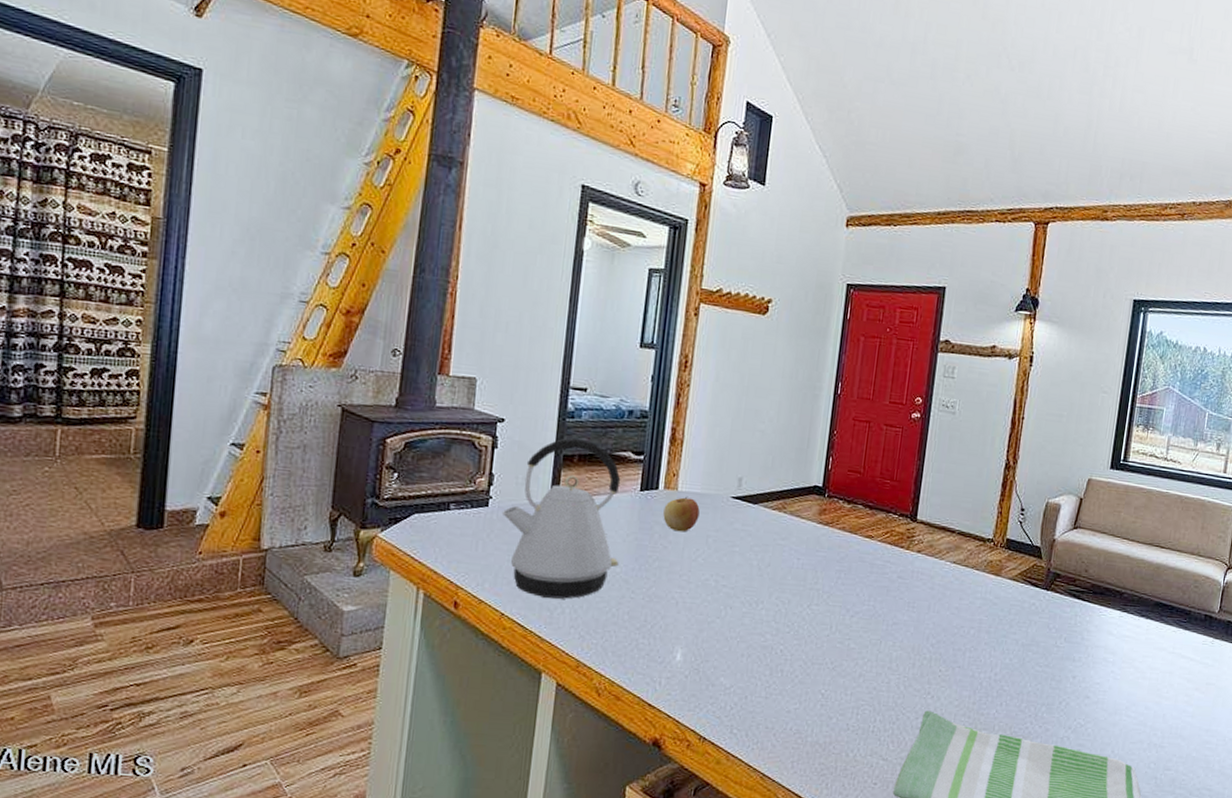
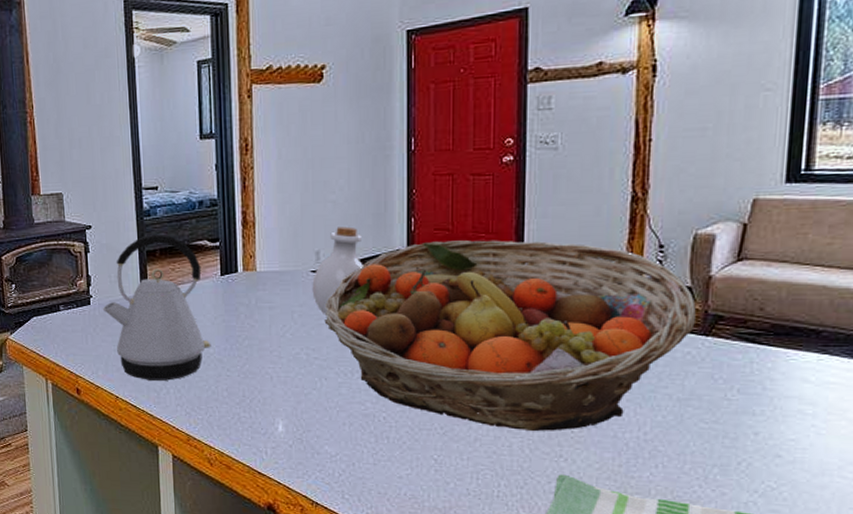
apple: present [663,496,700,532] -> none [246,275,281,310]
bottle: none [729,456,784,543] -> present [312,226,363,315]
fruit basket: none [737,482,1043,670] -> present [324,240,696,431]

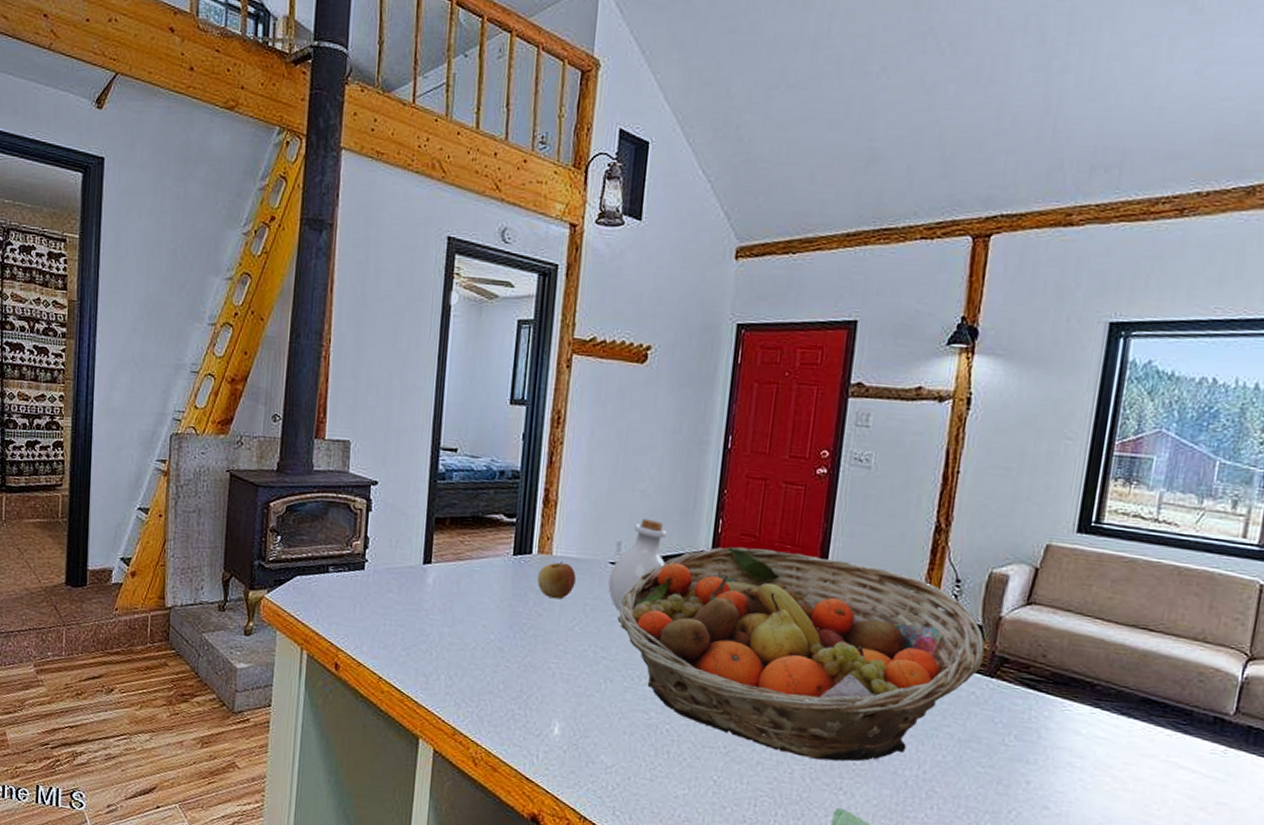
kettle: present [102,234,211,381] -> none [377,500,493,665]
apple: none [246,275,281,310] -> present [537,561,576,599]

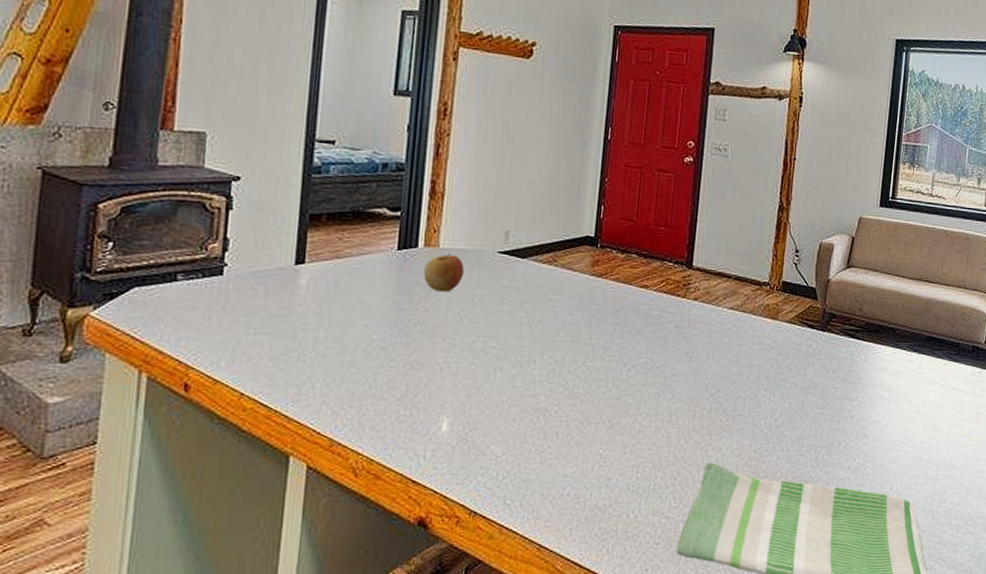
bottle: present [608,518,667,612] -> none [496,207,553,301]
fruit basket: present [617,546,985,762] -> none [506,230,818,420]

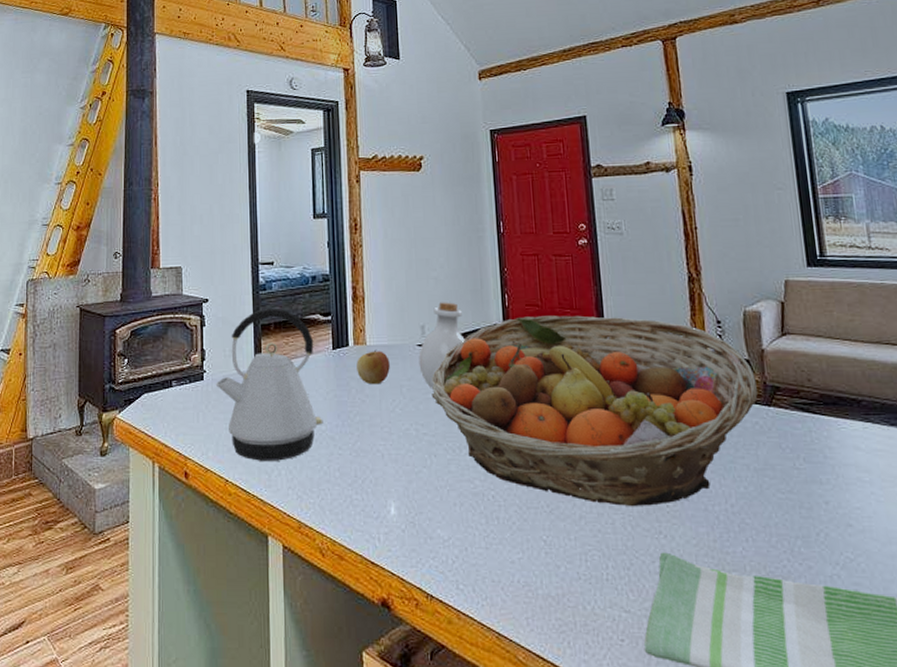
kettle: none [239,195,376,373] -> present [215,308,323,461]
bottle: none [496,207,553,301] -> present [419,302,465,389]
fruit basket: none [506,230,818,420] -> present [431,315,758,506]

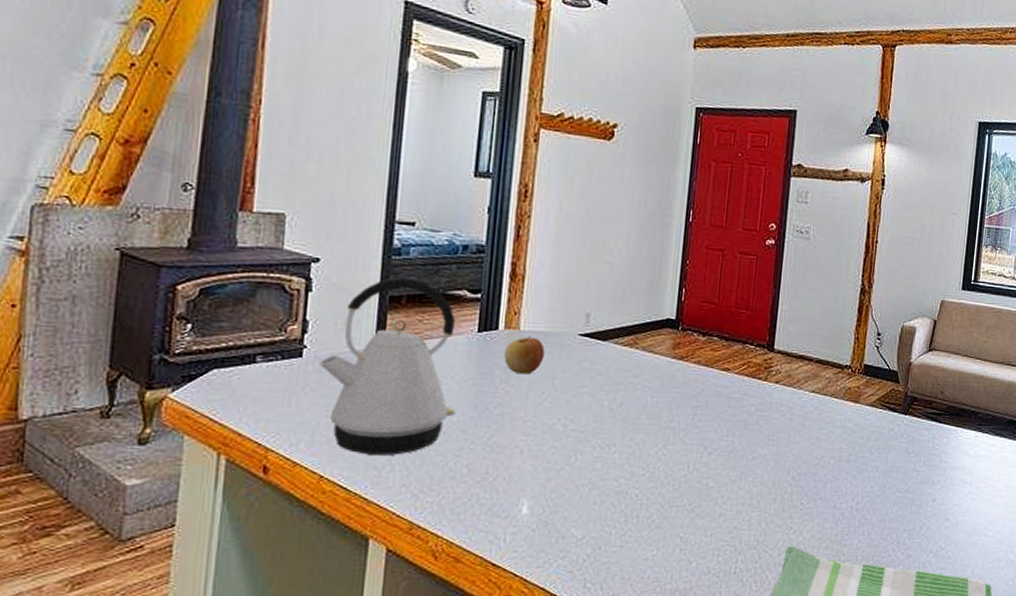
bottle: present [419,302,465,389] -> none [577,290,634,383]
fruit basket: present [431,315,758,506] -> none [586,313,900,504]

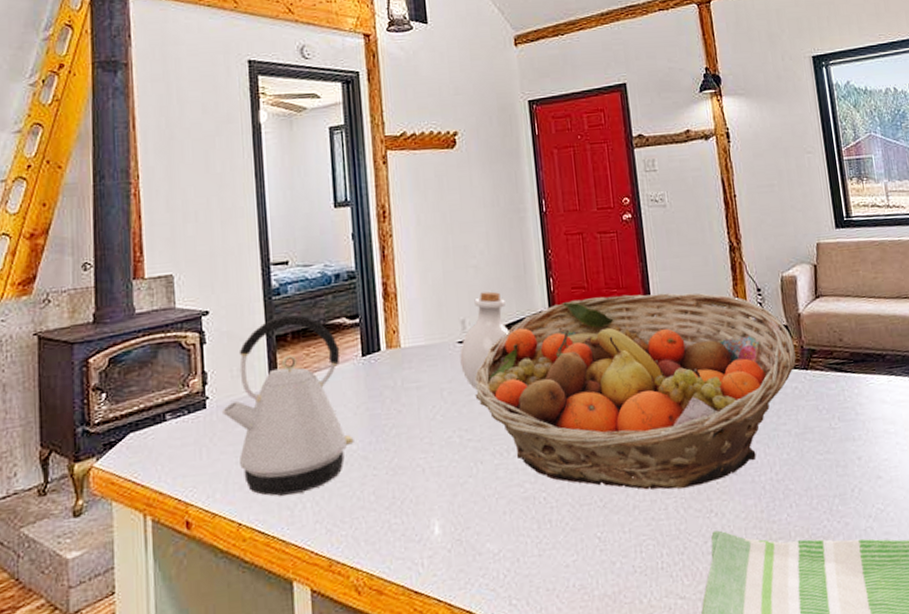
apple: present [504,336,545,375] -> none [390,351,429,392]
bottle: none [577,290,634,383] -> present [460,291,509,390]
fruit basket: none [586,313,900,504] -> present [475,292,796,490]

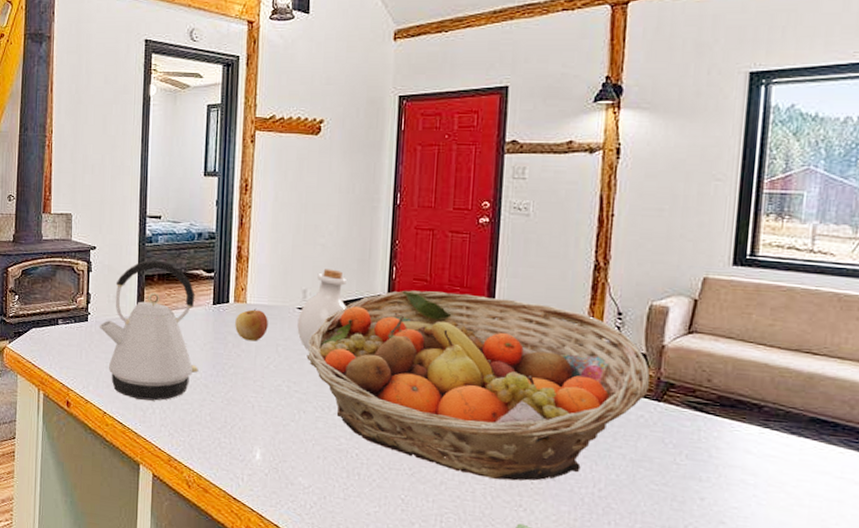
apple: none [390,351,429,392] -> present [235,308,268,341]

